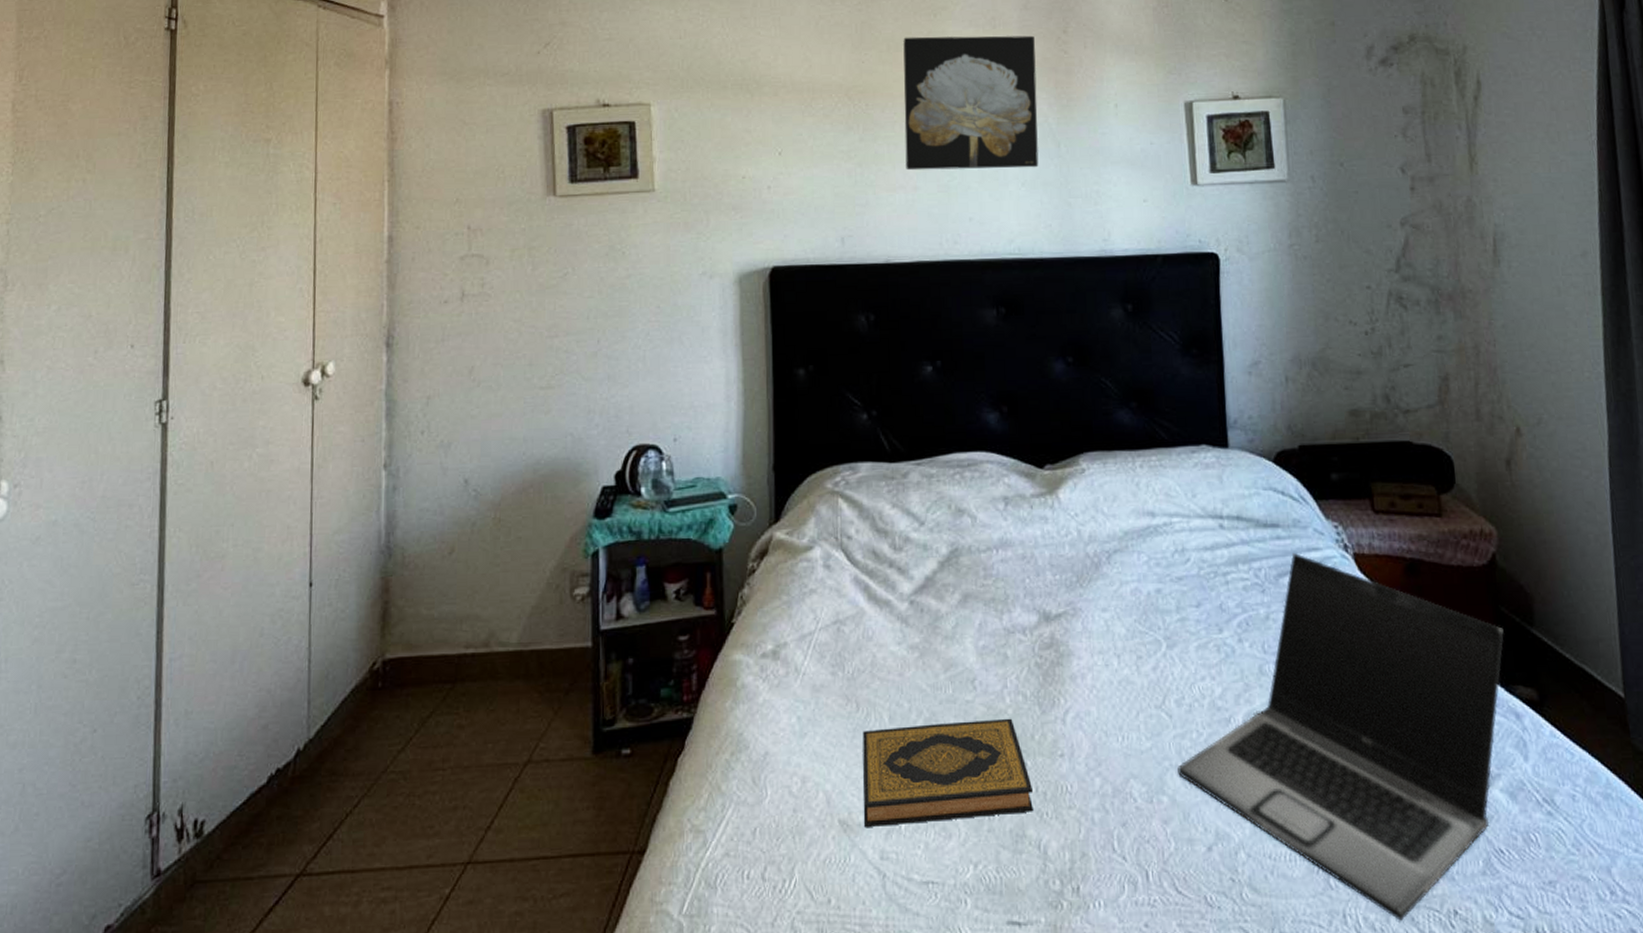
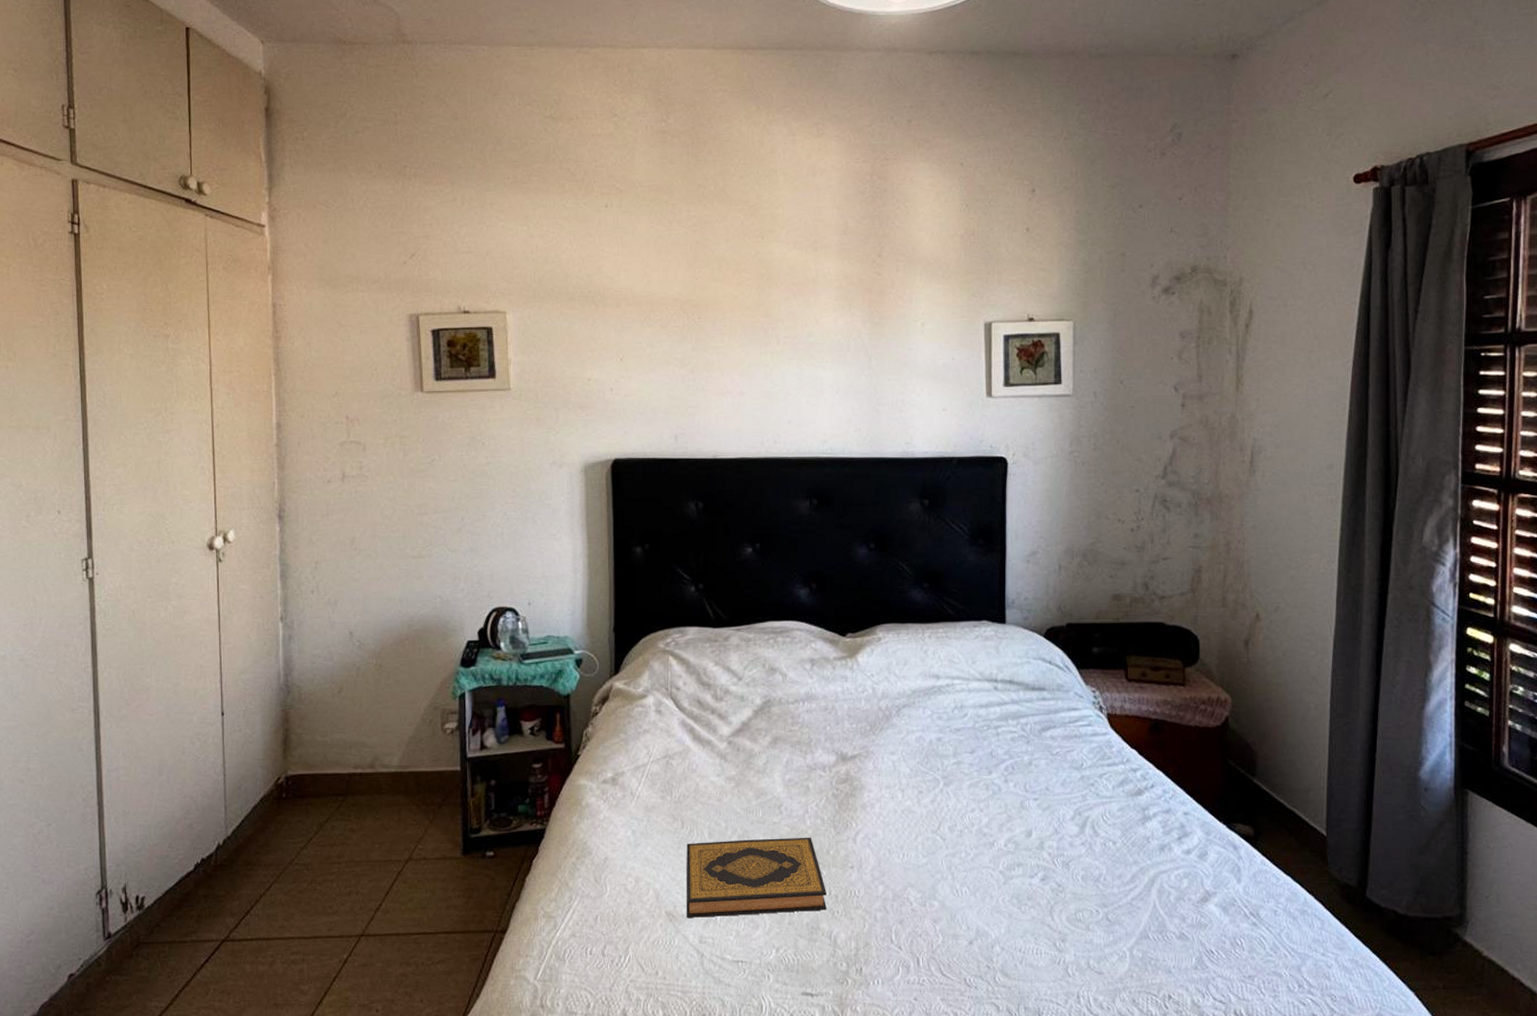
wall art: present [903,35,1039,171] -> none [733,257,852,378]
laptop: present [1177,553,1504,921] -> none [948,712,1230,1002]

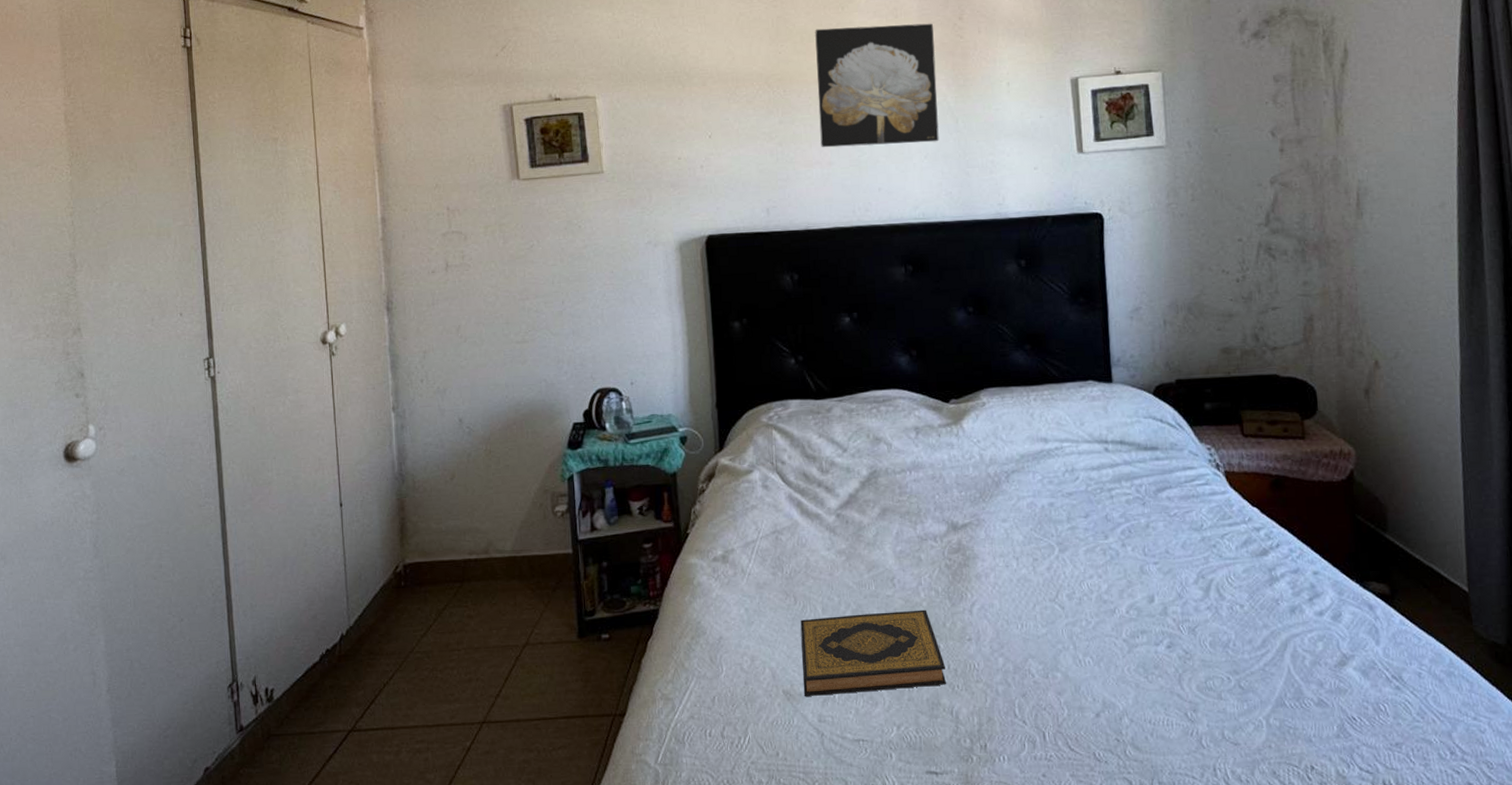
wall art: none [733,257,852,378] -> present [815,23,939,148]

